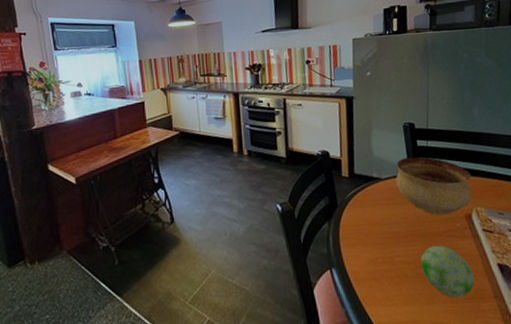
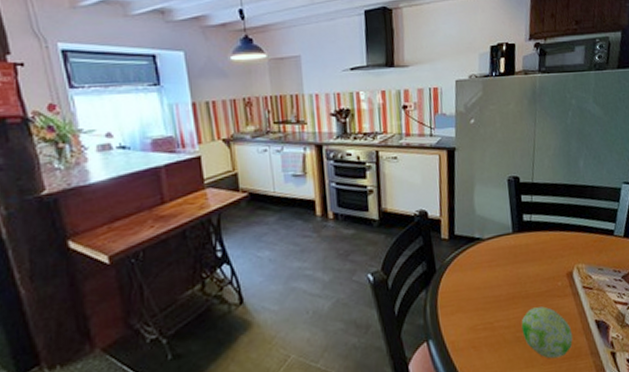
bowl: present [396,156,473,216] -> none [498,213,575,275]

